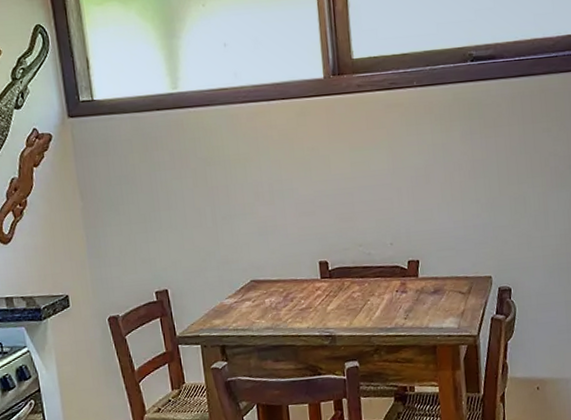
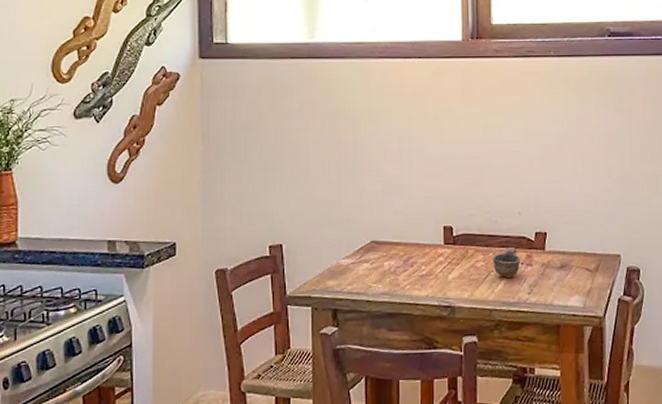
cup: none [368,276,396,305] -> present [493,246,522,278]

